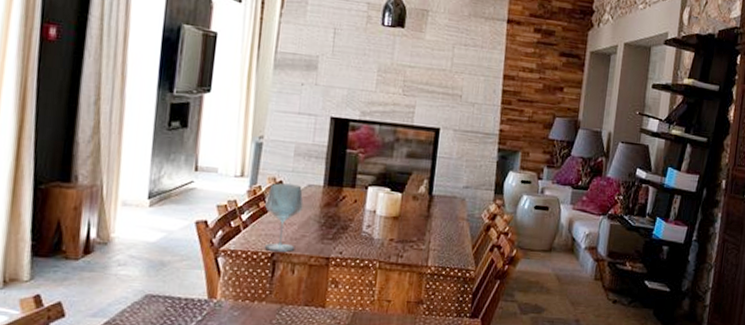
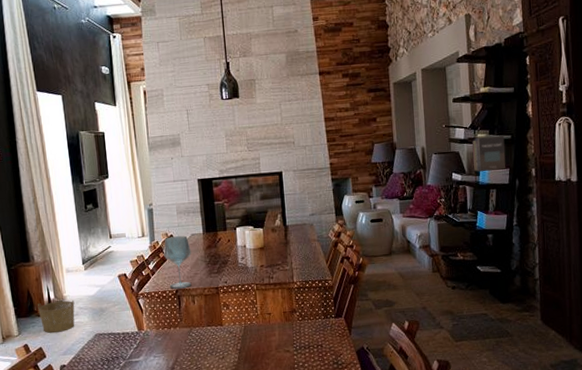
basket: none [68,241,125,285] -> present [38,300,75,333]
books: none [661,134,700,176] -> present [472,136,506,172]

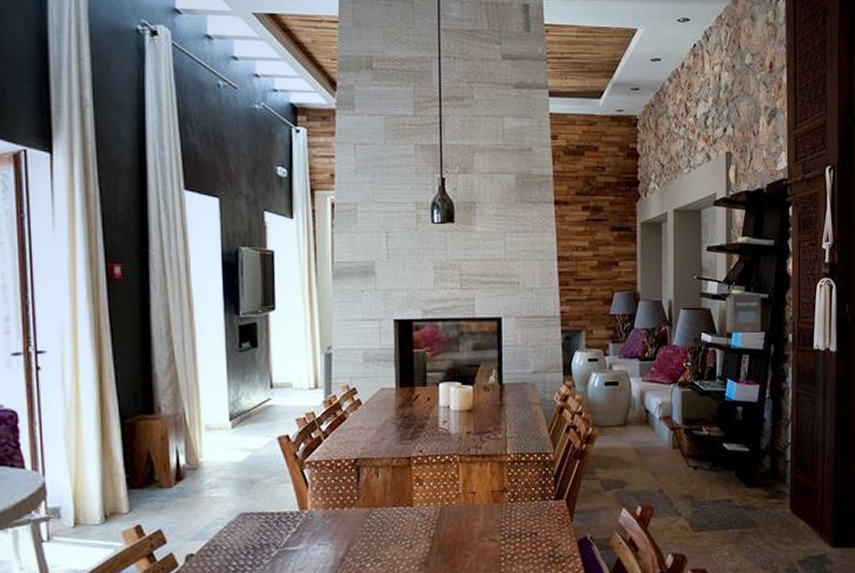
basket: present [38,300,75,333] -> none [161,468,214,510]
wine glass: present [163,235,192,289] -> none [342,390,379,457]

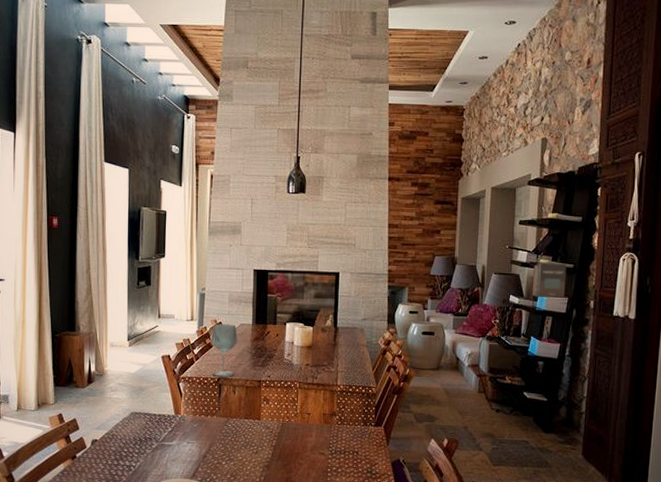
wine glass: none [342,390,379,457] -> present [210,324,238,377]

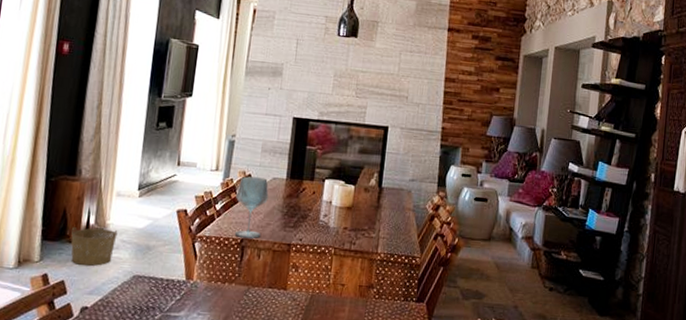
basket: none [77,374,115,406] -> present [71,227,118,266]
books: present [533,263,567,299] -> none [593,130,629,170]

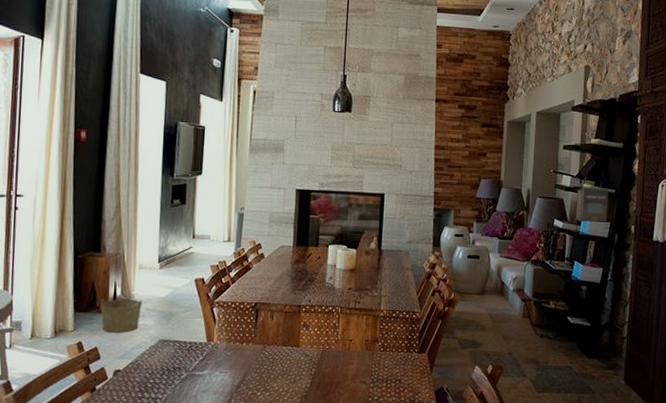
wine glass: present [234,176,269,238] -> none [248,245,278,302]
books: none [593,130,629,170] -> present [576,188,609,224]

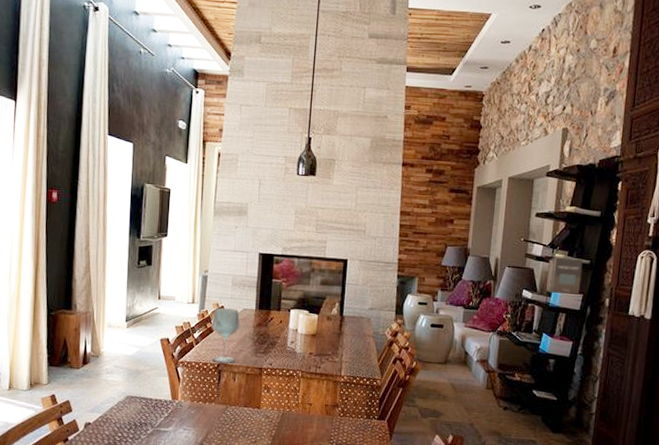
basket: present [100,299,143,333] -> none [72,355,111,388]
wine glass: none [248,245,278,302] -> present [211,308,240,363]

